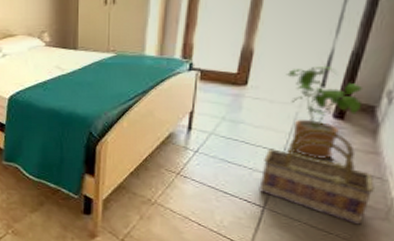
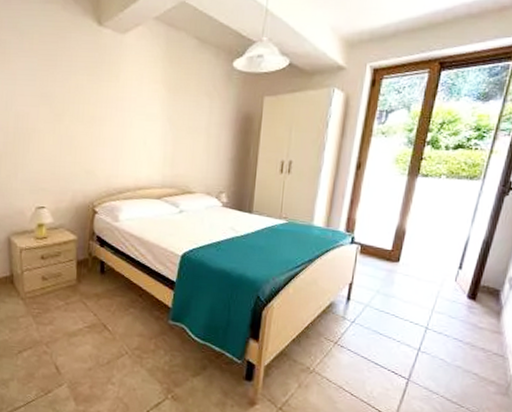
basket: present [259,128,374,225] -> none [404,306,498,399]
house plant: present [286,65,362,159] -> none [430,249,490,336]

